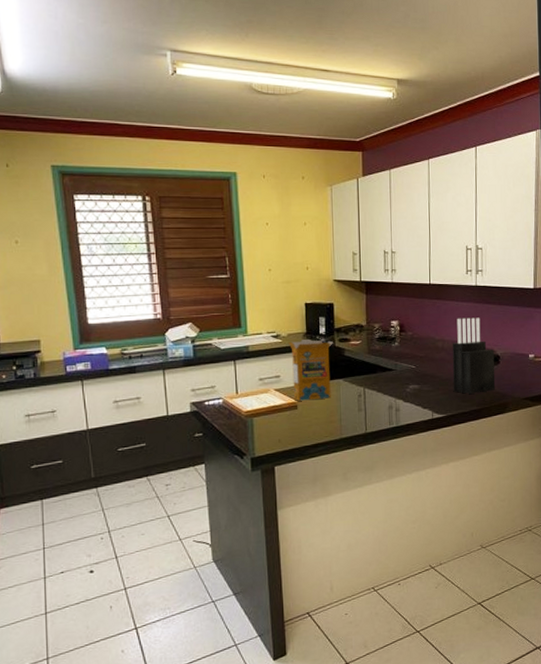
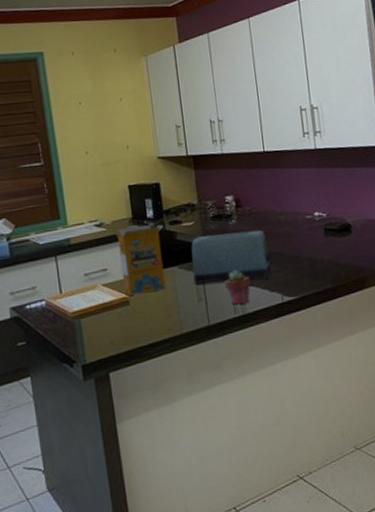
toaster: none [356,353,427,396] -> present [191,230,272,284]
potted succulent: none [384,387,406,417] -> present [225,270,251,305]
knife block: present [452,317,496,394] -> none [295,183,351,271]

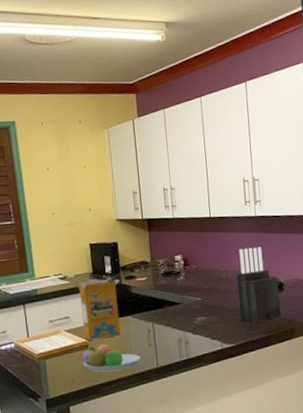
fruit bowl: none [122,299,190,332] -> present [82,343,141,372]
toaster: present [191,230,272,284] -> none [144,286,214,332]
potted succulent: present [225,270,251,305] -> none [172,320,195,351]
knife block: none [295,183,351,271] -> present [236,247,282,322]

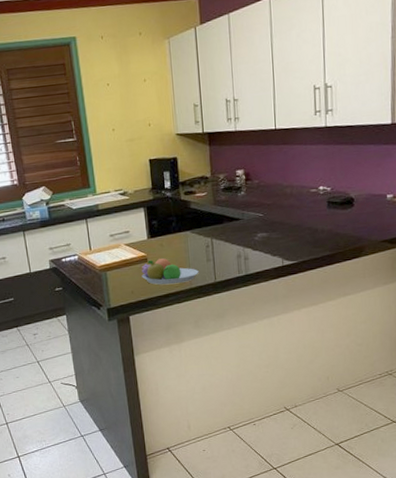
cereal box: present [75,279,121,340] -> none [135,194,179,254]
knife block: present [236,247,282,322] -> none [301,160,350,239]

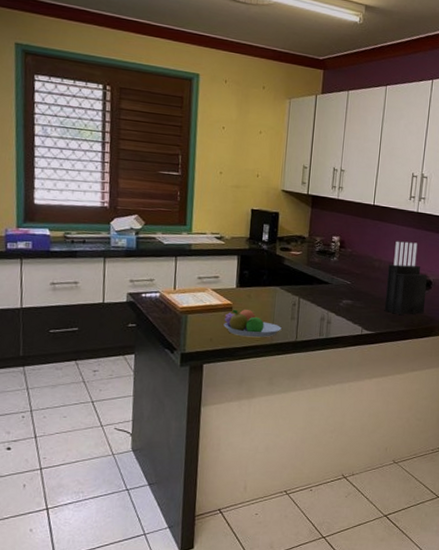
knife block: none [301,160,350,239] -> present [384,241,428,315]

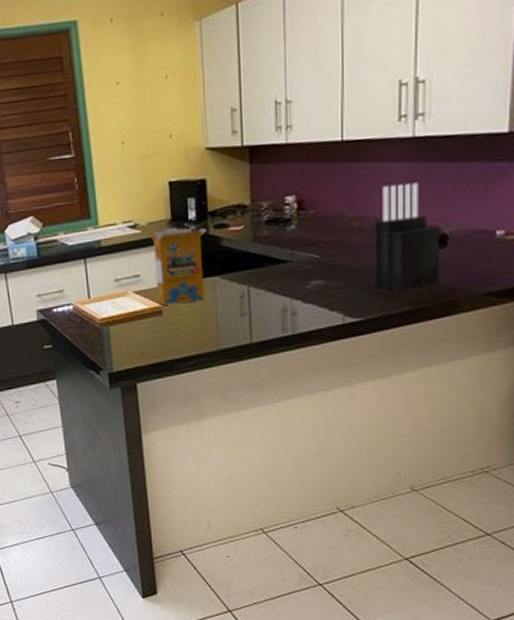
fruit bowl: present [223,309,282,338] -> none [154,310,230,345]
cereal box: none [229,244,275,304] -> present [148,228,206,305]

